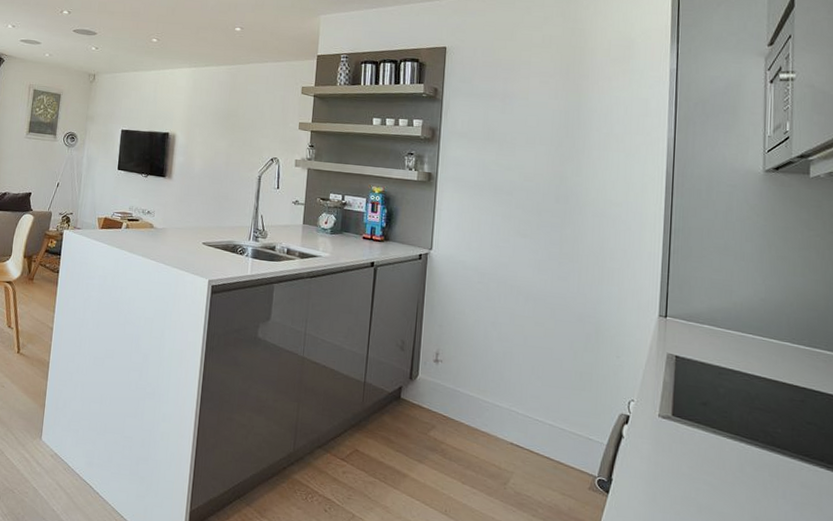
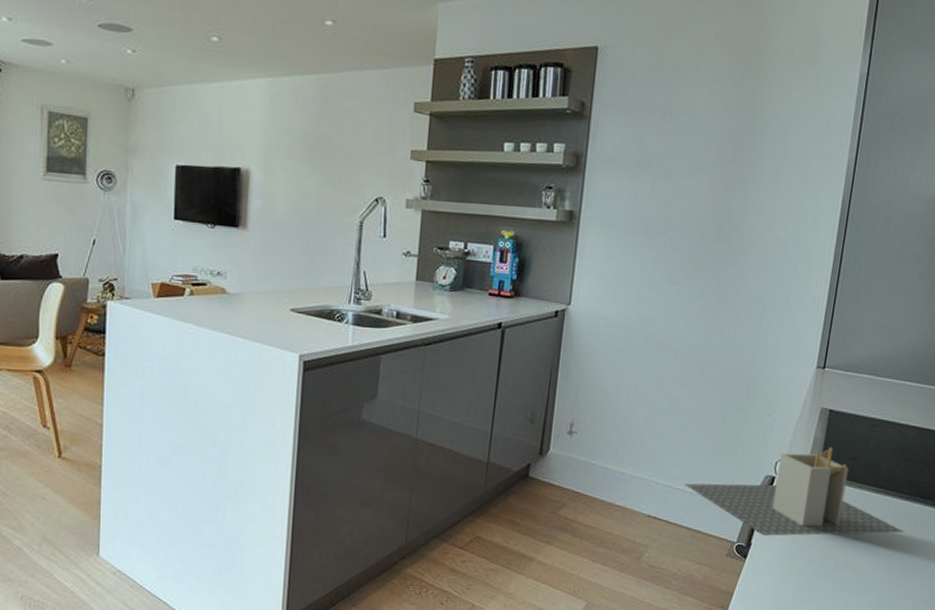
utensil holder: none [543,391,765,482] -> present [684,447,905,536]

